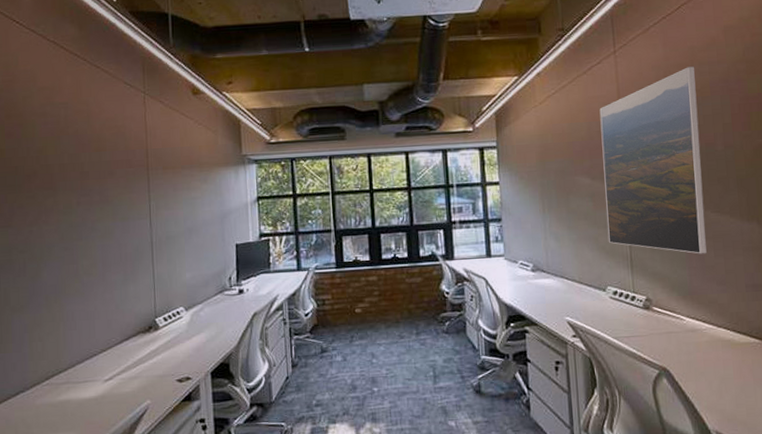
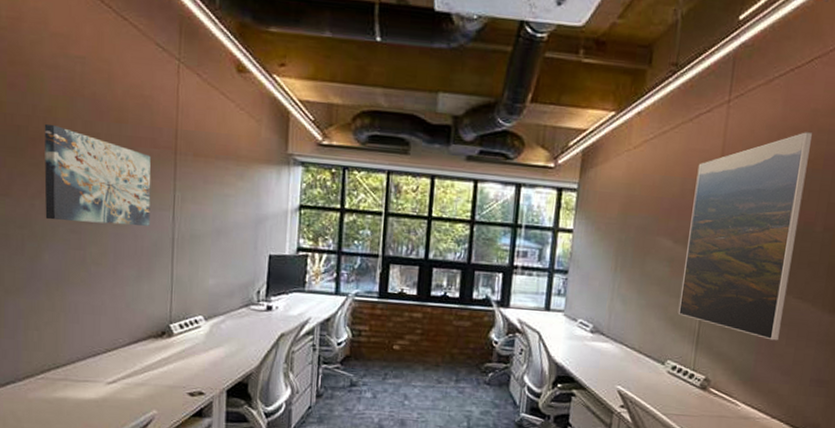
wall art: none [37,161,131,242] -> present [44,123,151,226]

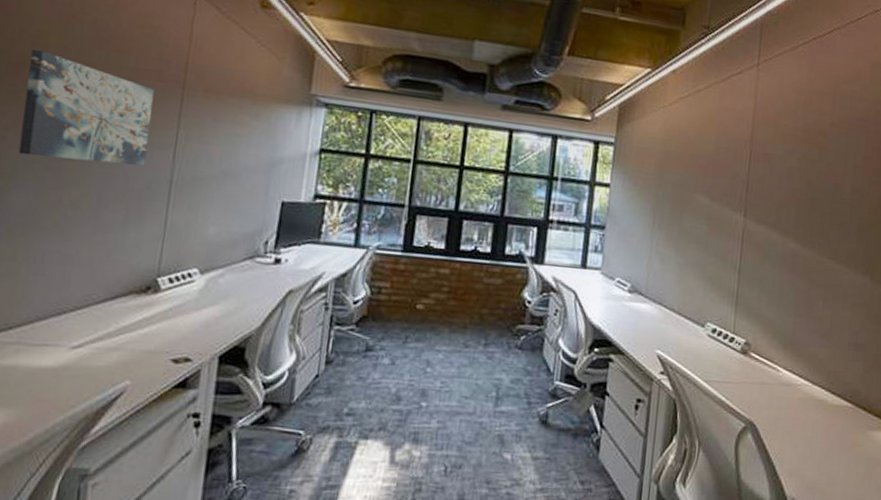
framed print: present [677,132,812,341] -> none [716,97,836,303]

